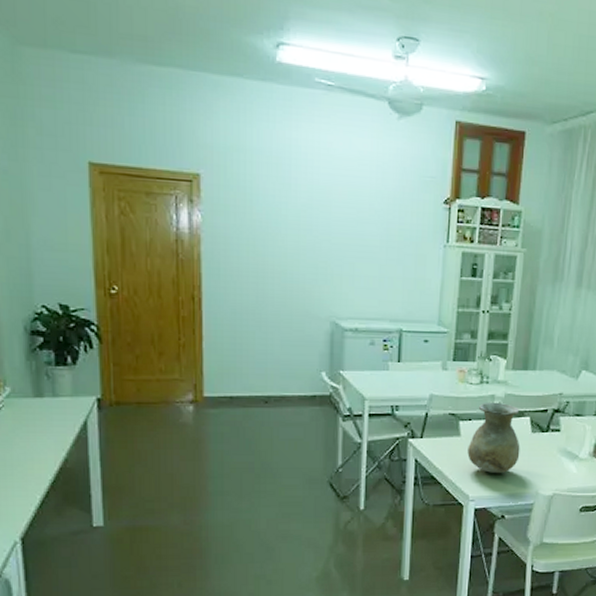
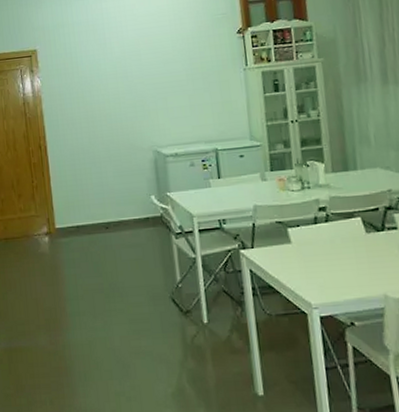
vase: present [467,402,520,474] -> none [301,206,358,279]

